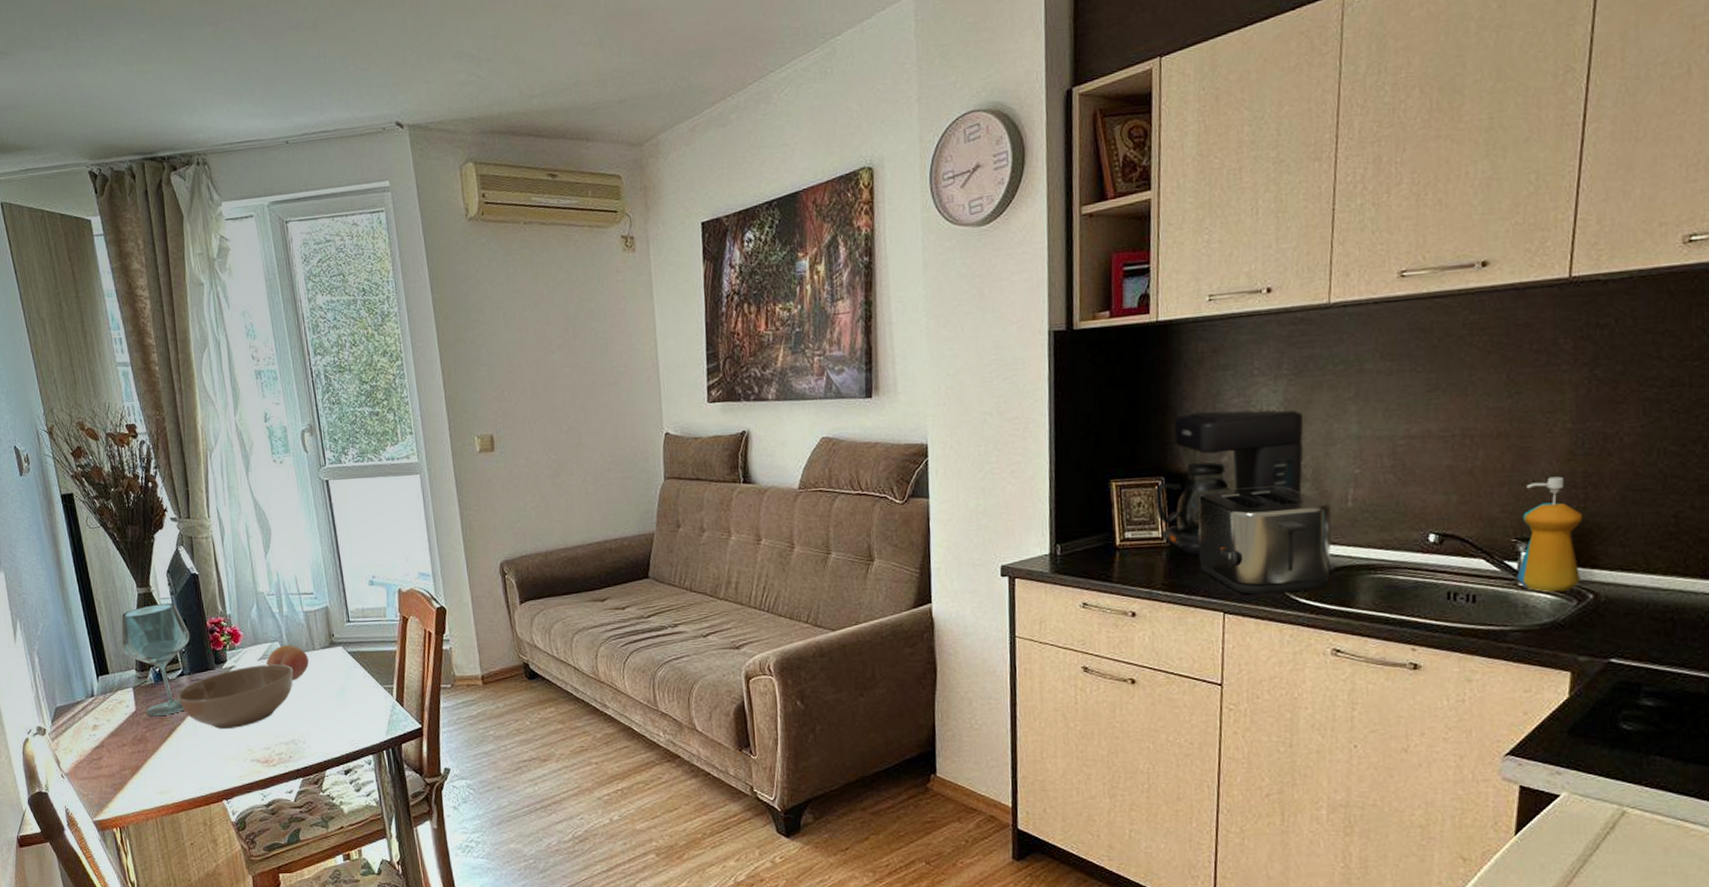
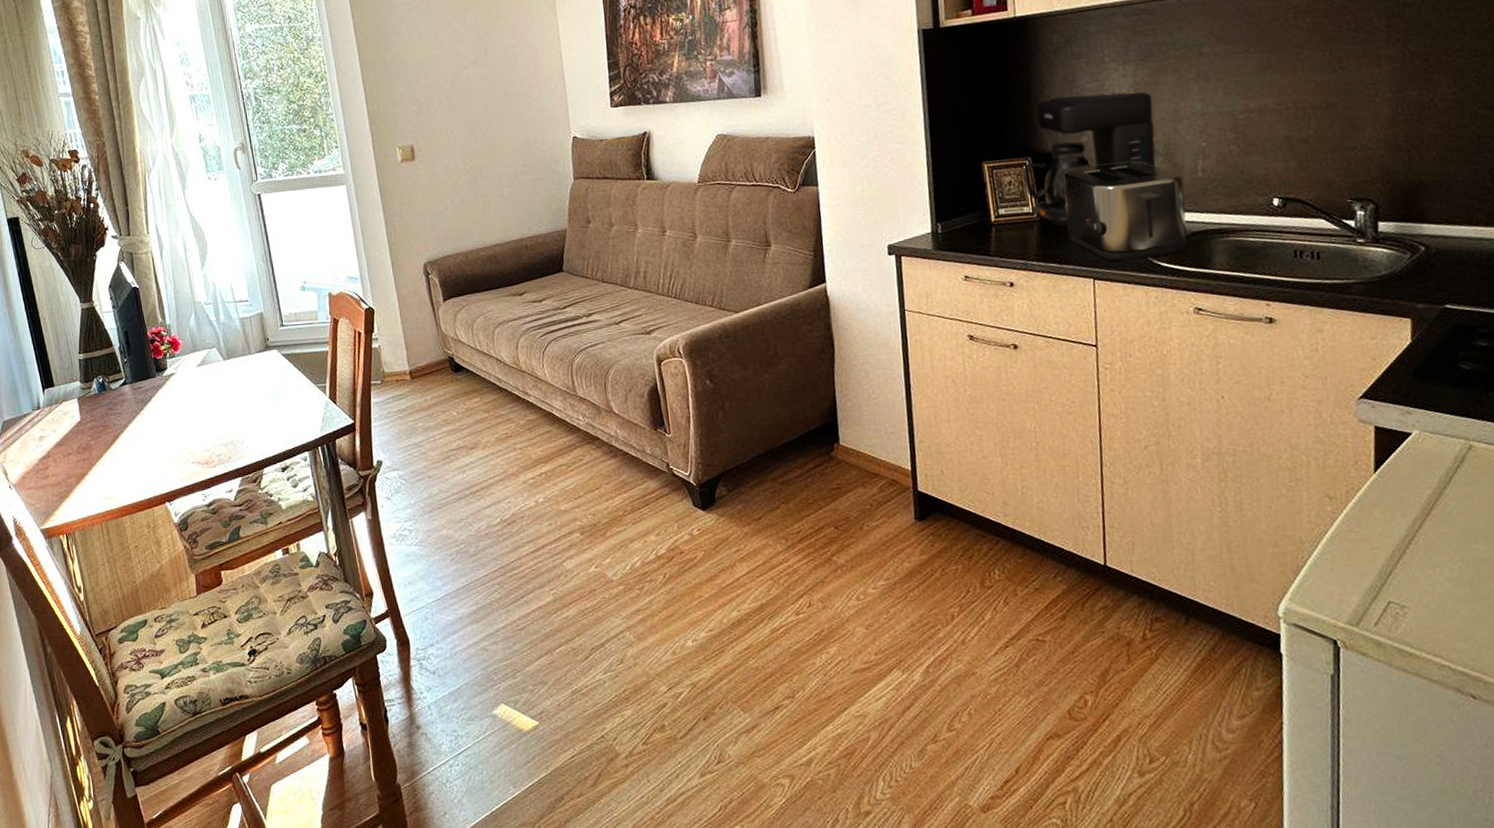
wine glass: present [121,603,190,717] -> none [65,316,132,426]
bowl: present [176,664,294,729] -> none [119,369,231,434]
fruit: present [266,644,310,681] -> none [204,350,246,385]
soap dispenser: present [1517,476,1583,592] -> none [1354,141,1412,246]

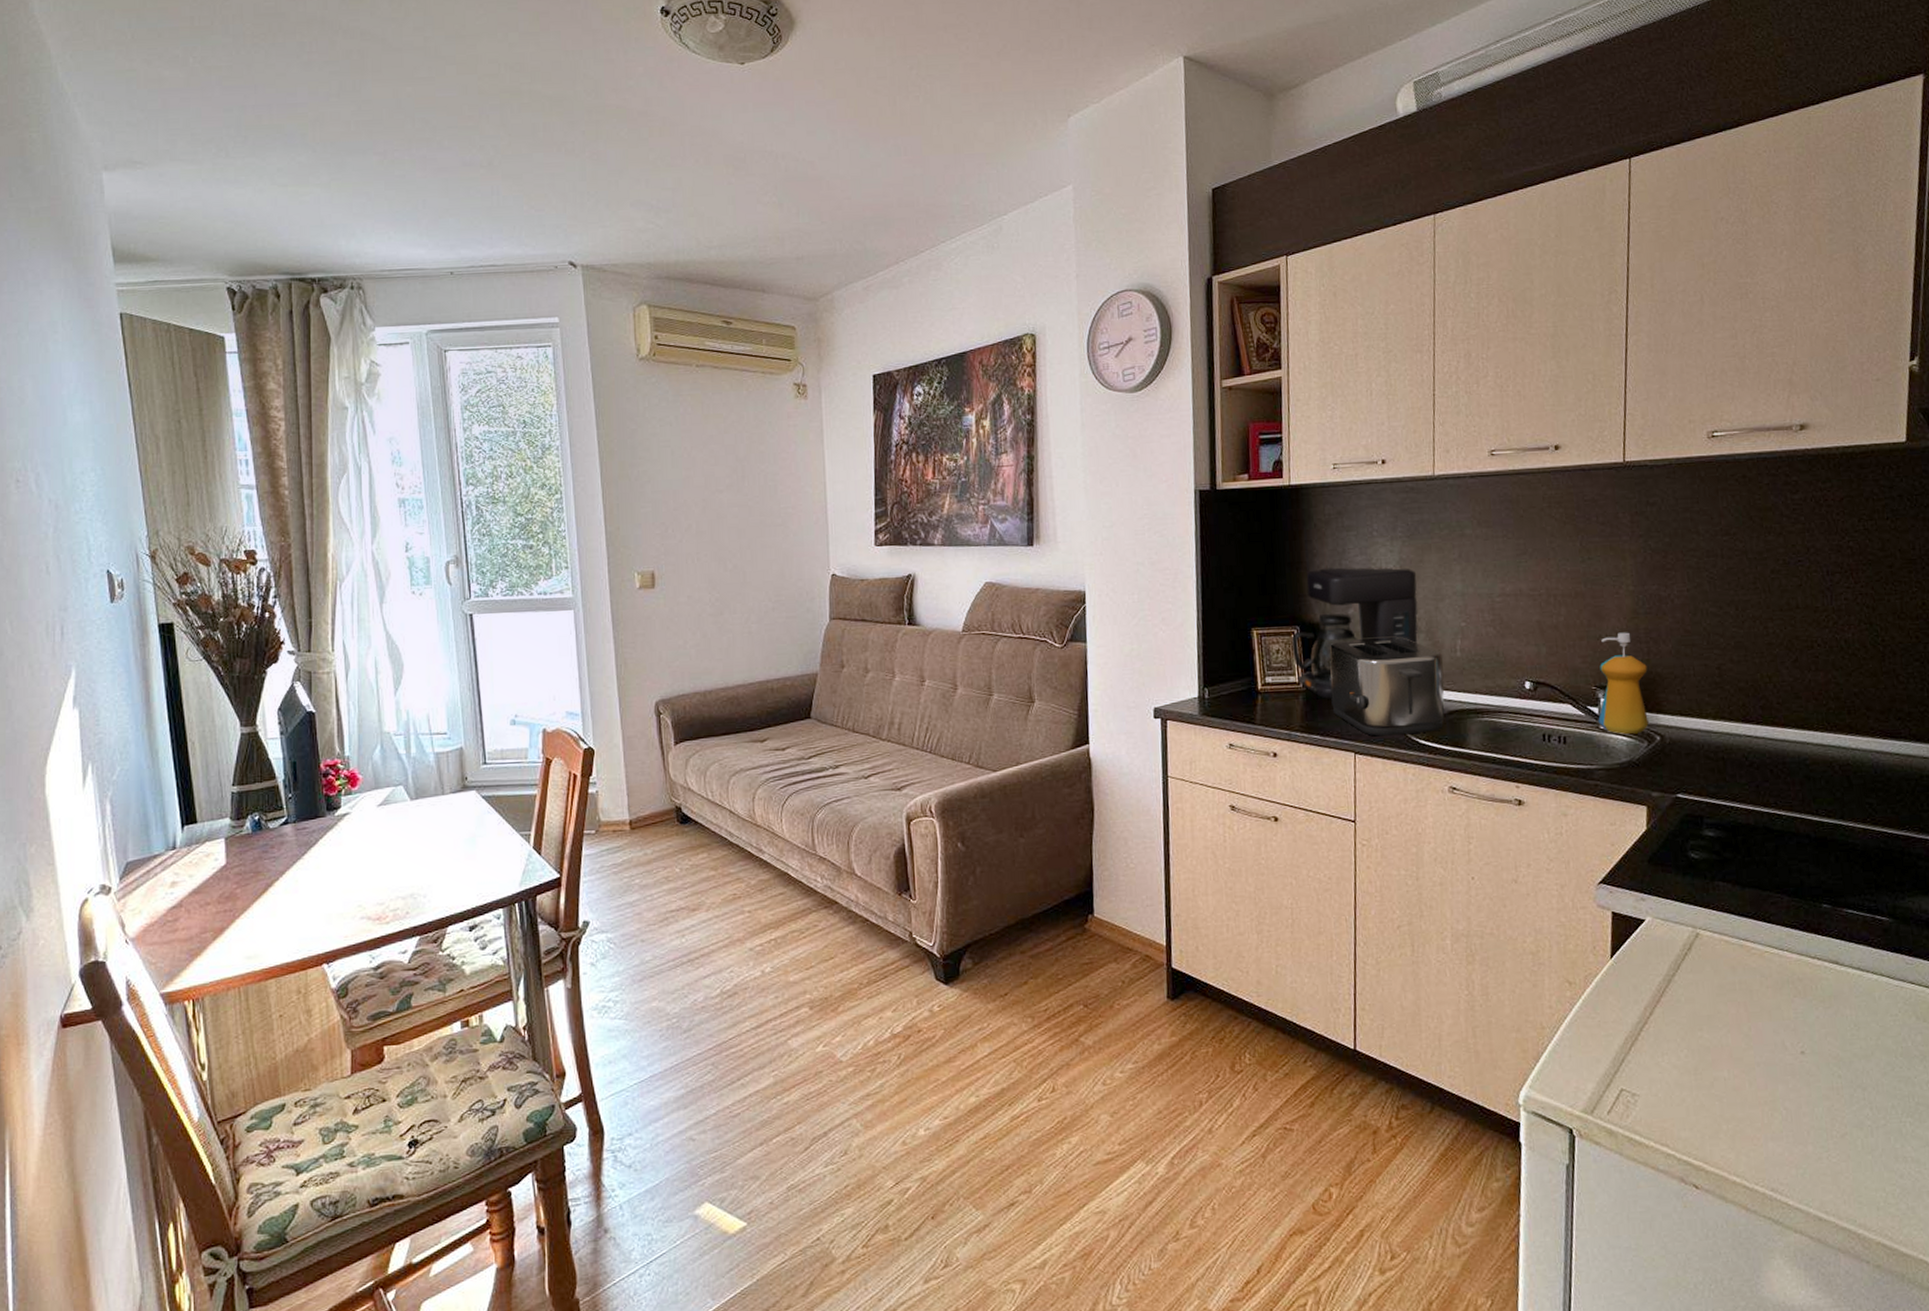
soap dispenser: none [1354,141,1412,246] -> present [1598,632,1649,734]

